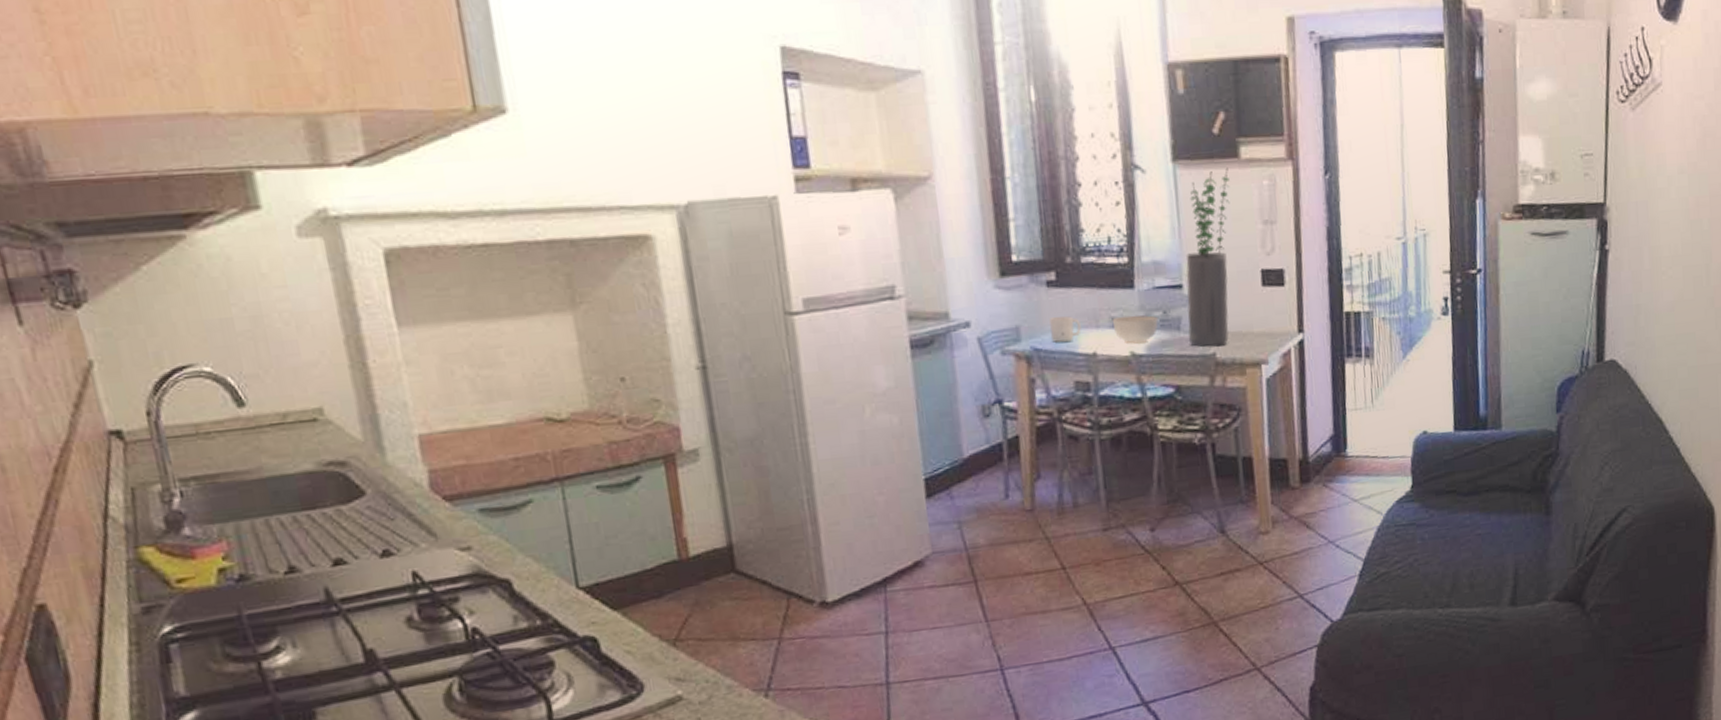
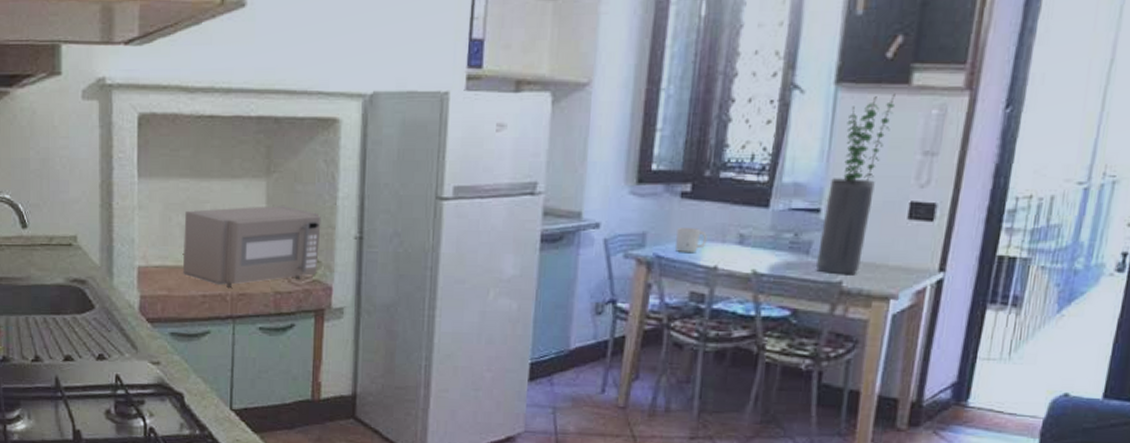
microwave: none [472,341,658,445] -> present [182,206,321,288]
bowl: present [1112,315,1158,344] -> none [739,234,788,263]

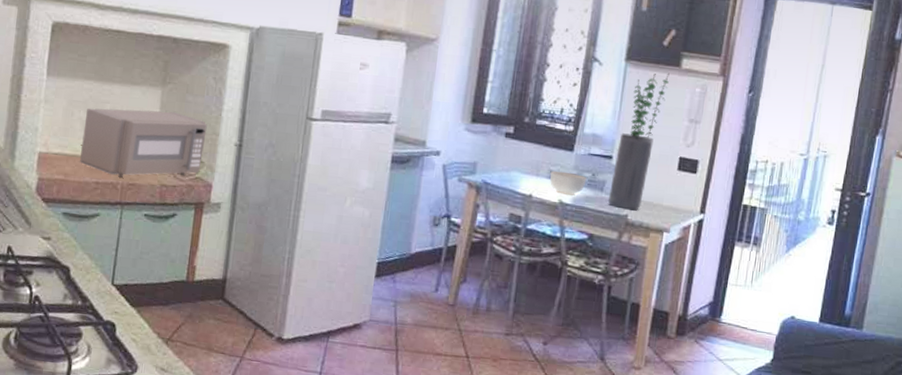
mug: present [676,228,707,254] -> none [500,161,525,183]
bowl: none [739,234,788,263] -> present [550,170,587,195]

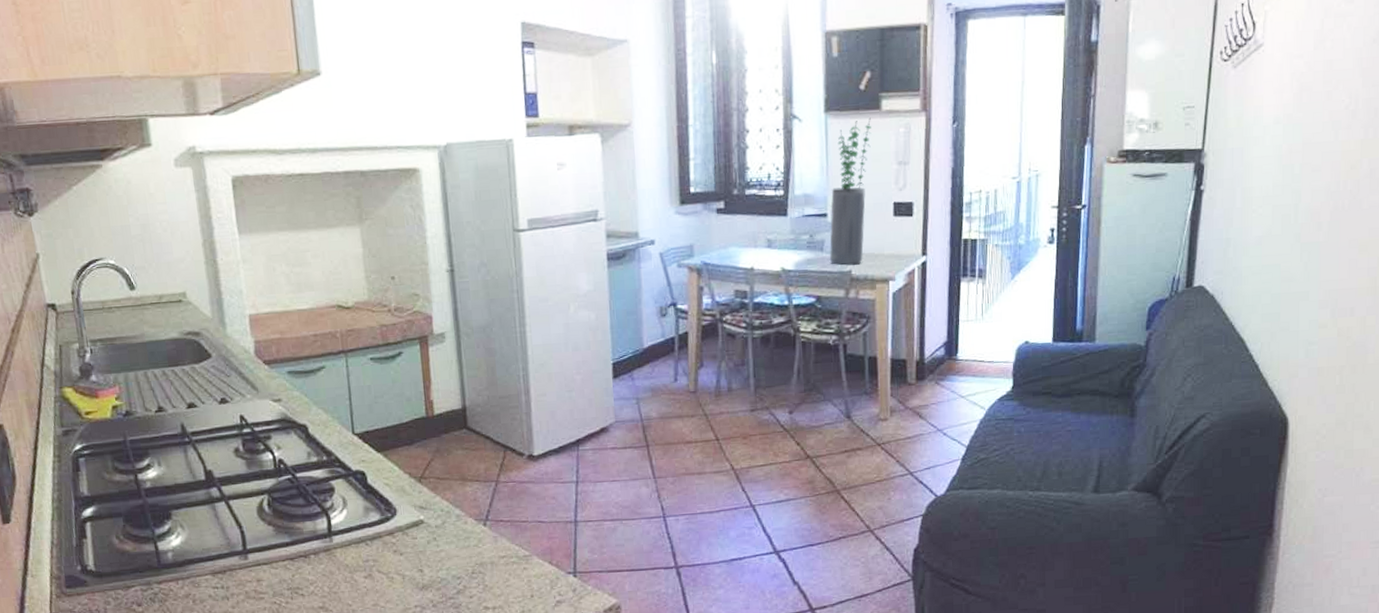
microwave: present [79,108,207,178] -> none [288,248,417,326]
bowl: present [550,170,587,195] -> none [767,238,805,261]

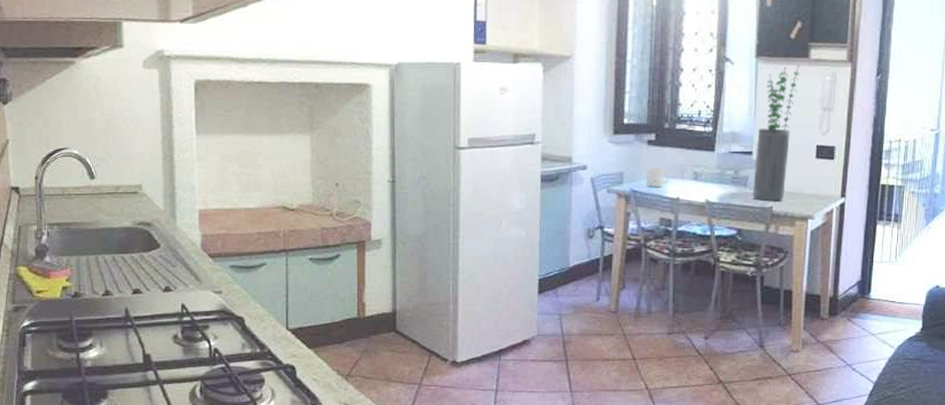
mug: none [717,237,742,259] -> present [647,168,670,188]

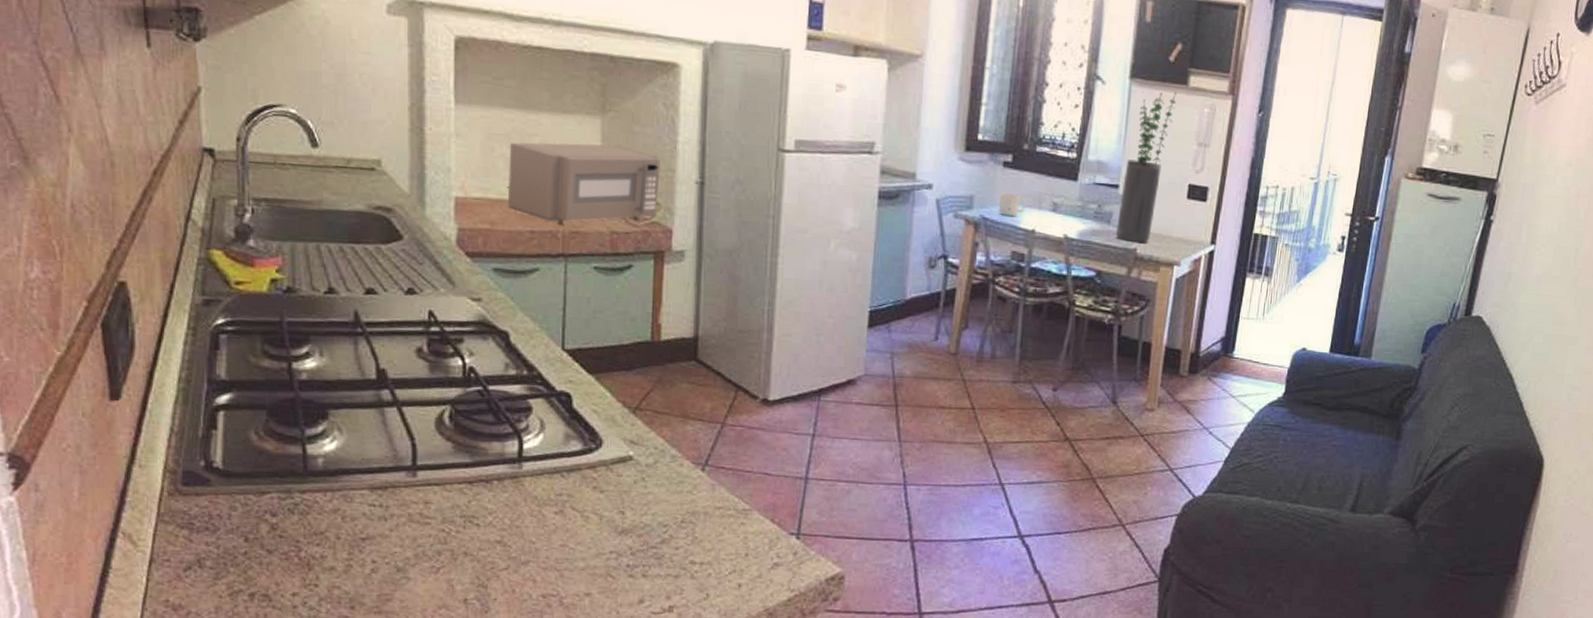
microwave: none [239,156,359,225] -> present [507,142,661,225]

